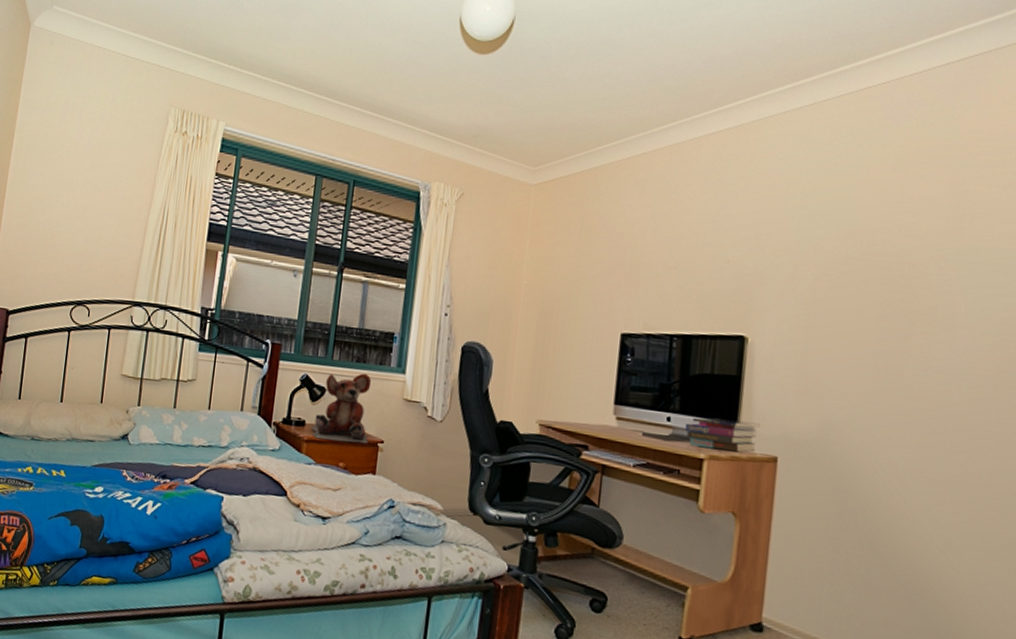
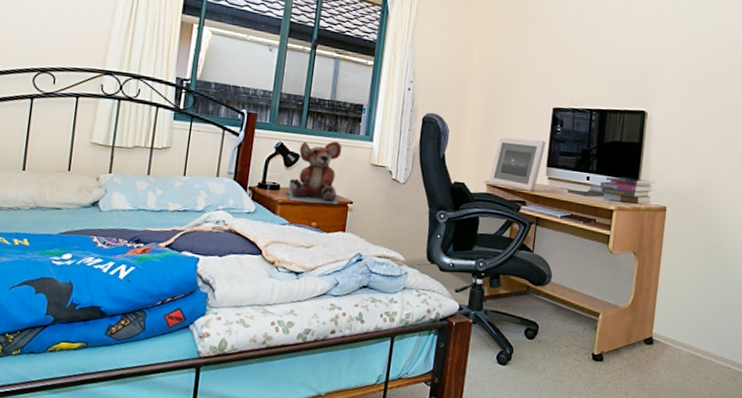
picture frame: none [540,367,613,436] -> present [488,136,546,193]

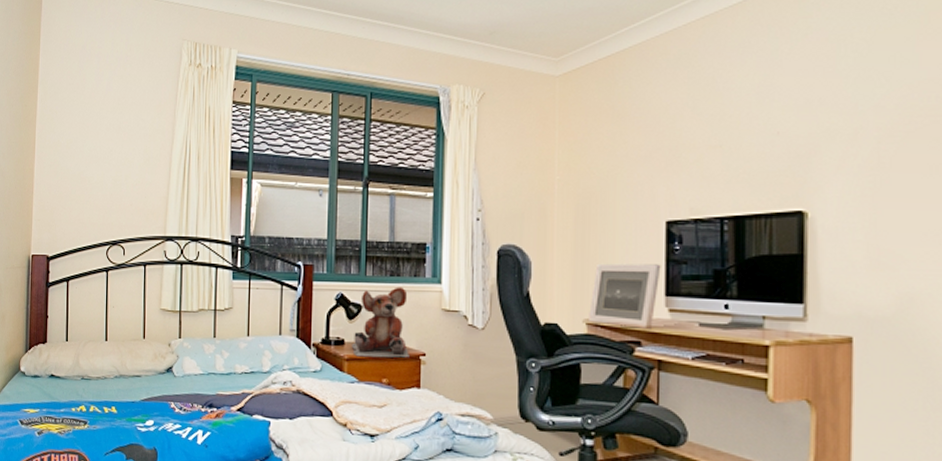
books: present [600,176,655,204] -> none [746,301,830,336]

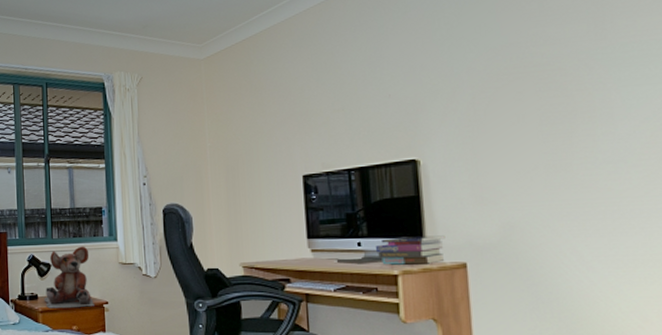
picture frame: present [587,263,661,331] -> none [243,212,302,269]
books: none [746,301,830,336] -> present [376,235,445,265]

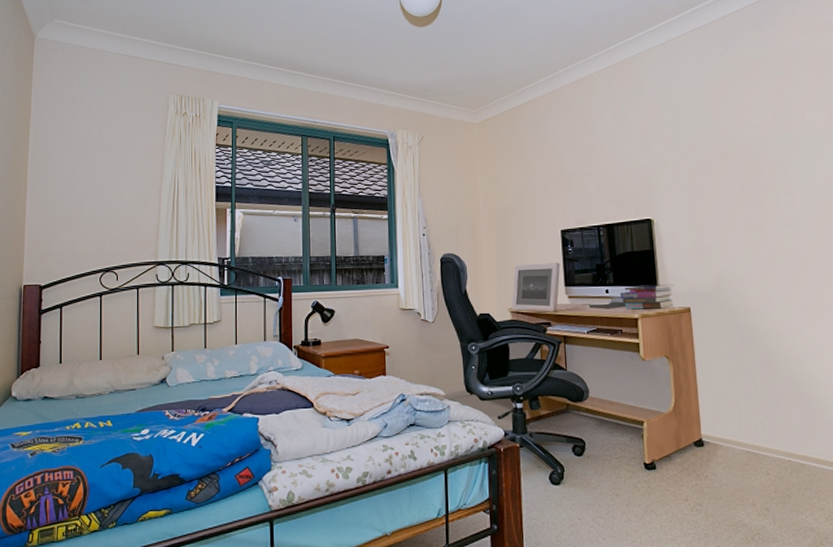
stuffed animal: present [44,246,94,309] -> none [327,292,376,354]
picture frame: none [243,212,302,269] -> present [511,263,561,314]

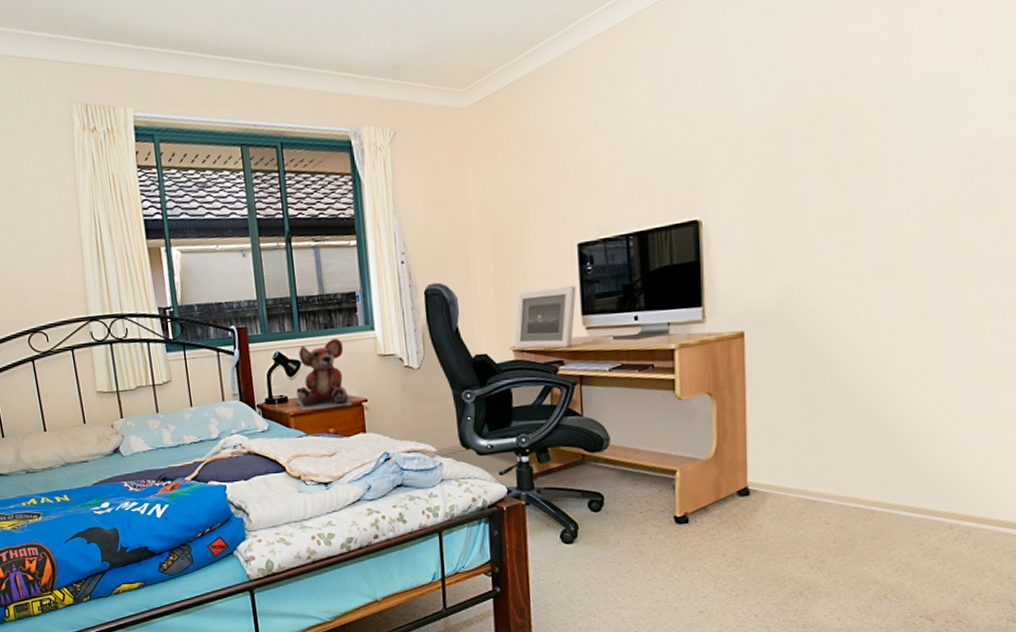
stuffed animal: none [327,292,376,354] -> present [294,338,352,411]
books: present [621,284,674,310] -> none [653,303,724,339]

